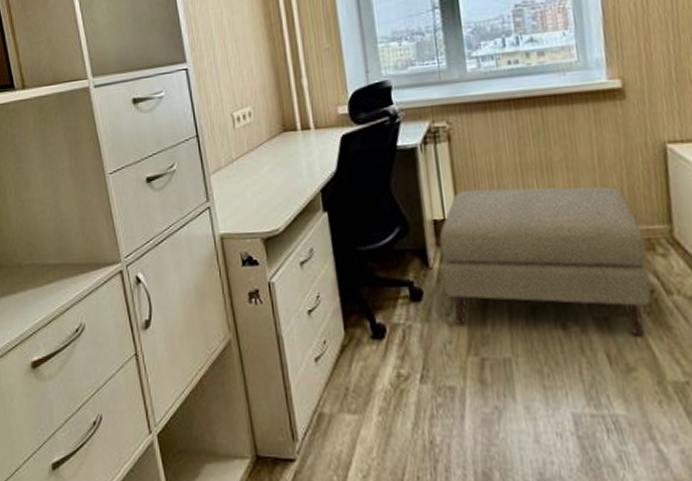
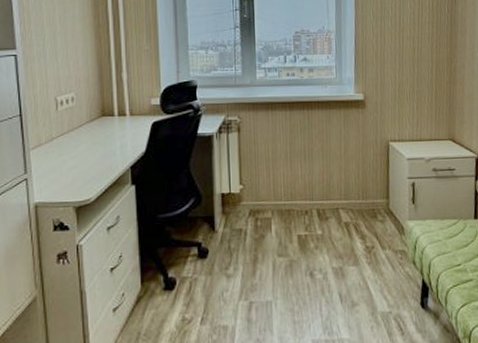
ottoman: present [439,186,652,337] -> none [224,170,372,281]

